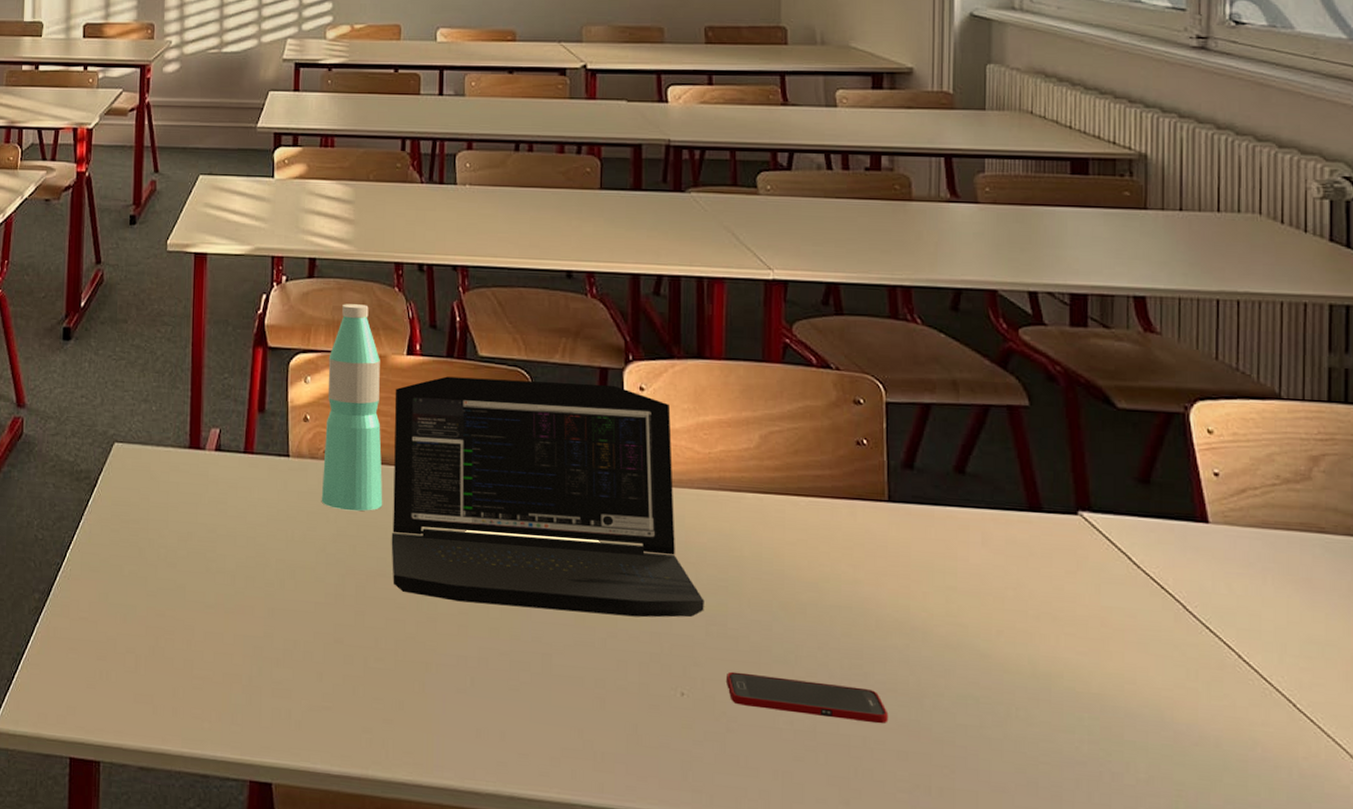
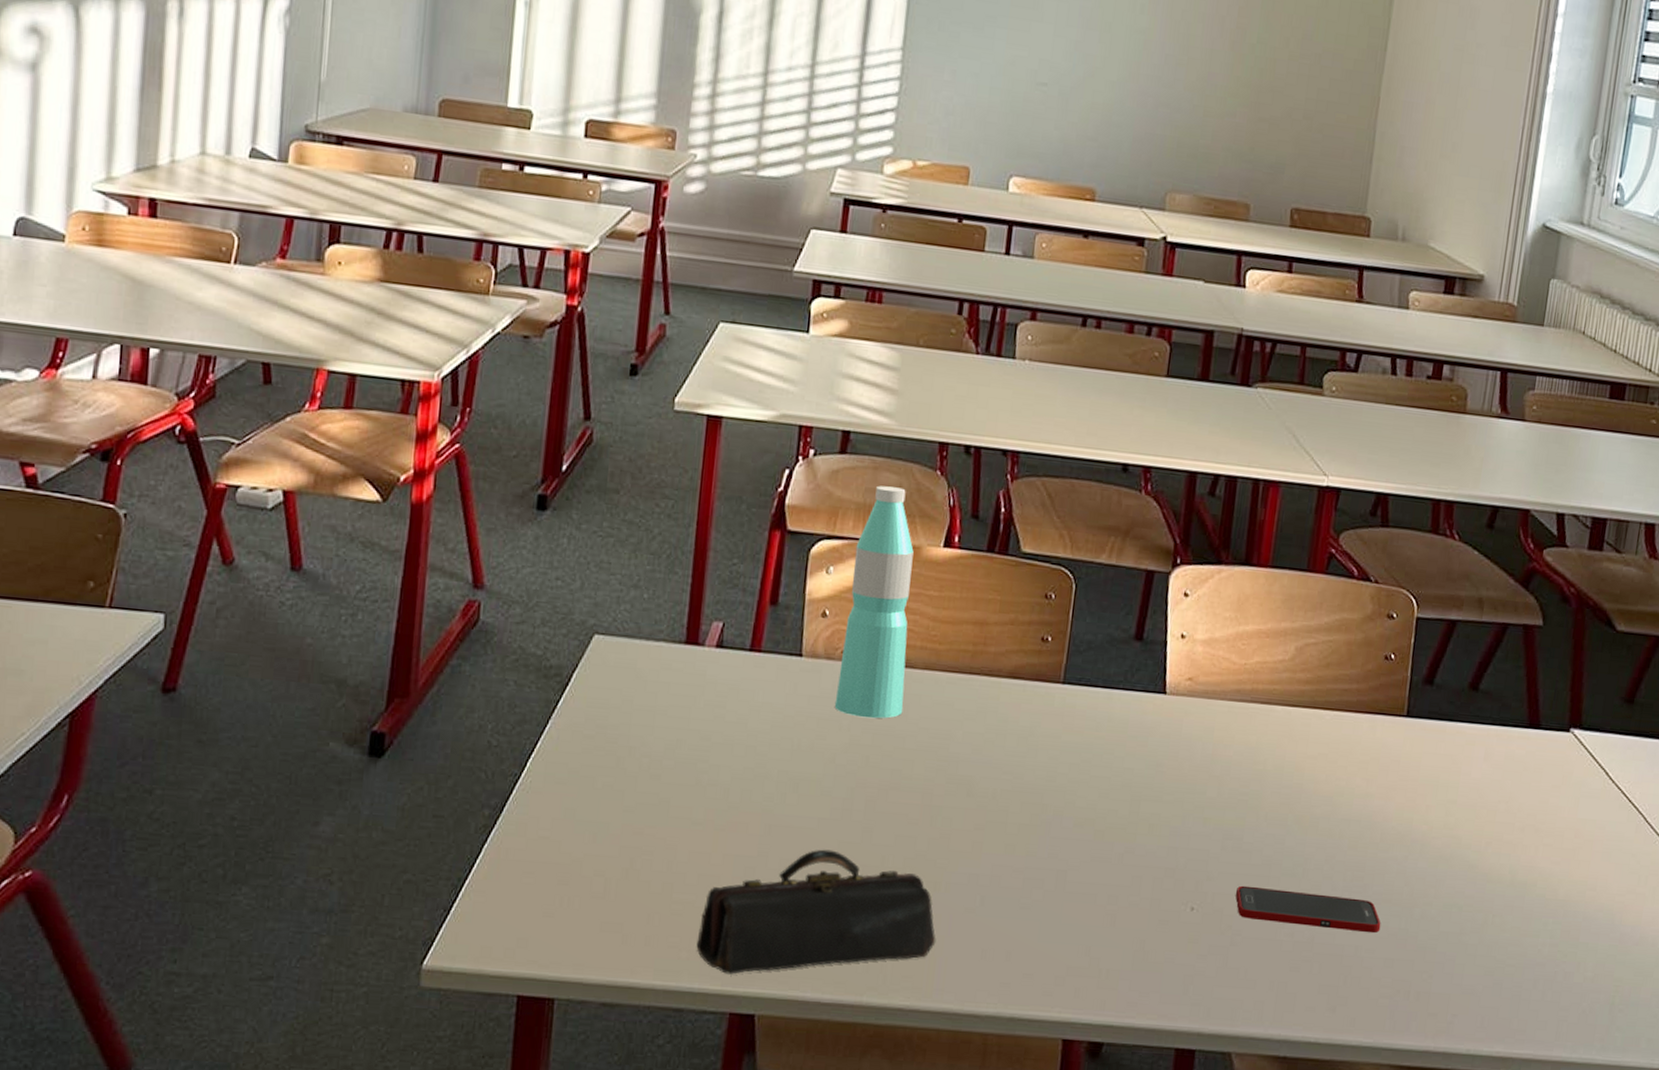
pencil case: none [216,631,432,745] -> present [696,849,936,974]
laptop: present [391,376,704,618] -> none [906,573,1224,832]

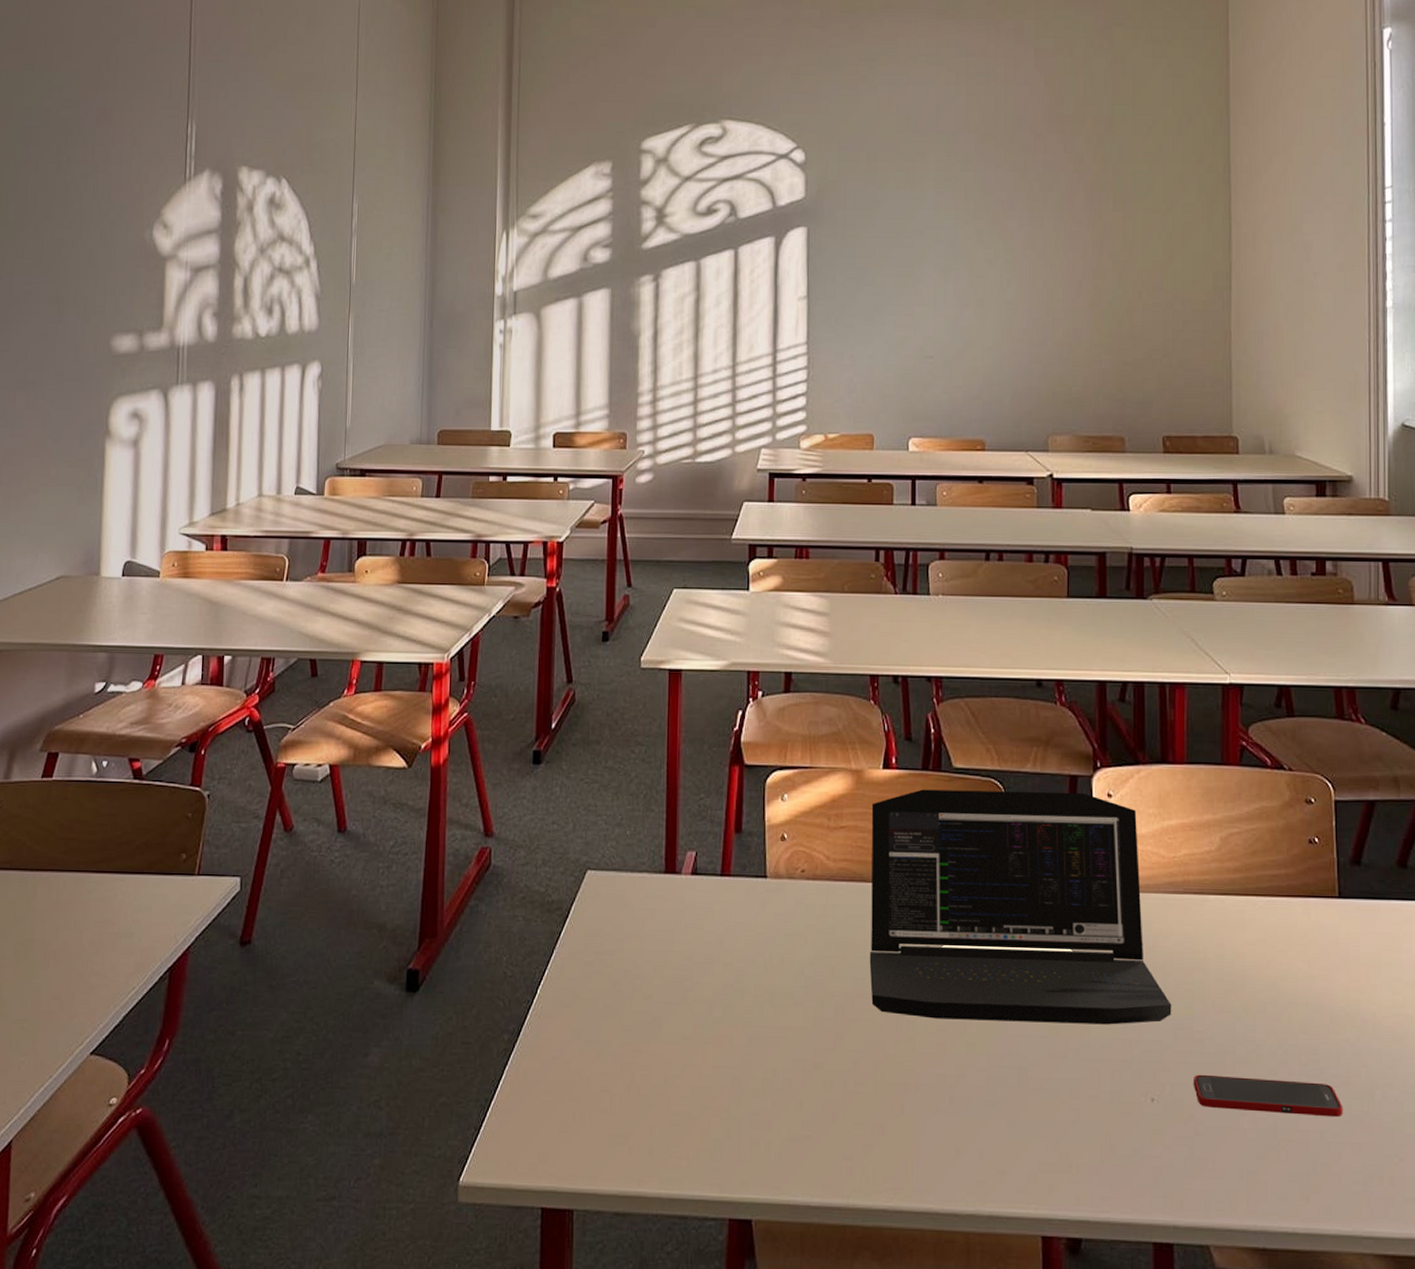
pencil case: present [696,849,936,974] -> none [694,1057,912,1181]
water bottle: present [834,485,914,719] -> none [799,718,861,931]
laptop: none [906,573,1224,832] -> present [869,789,1172,1025]

